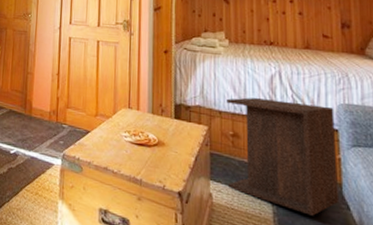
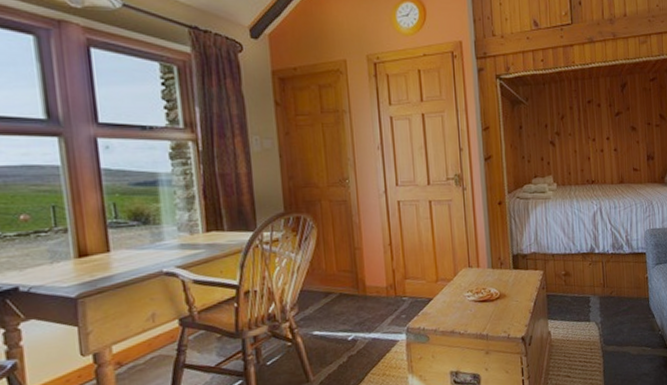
nightstand: present [227,97,340,216] -> none [558,233,647,330]

